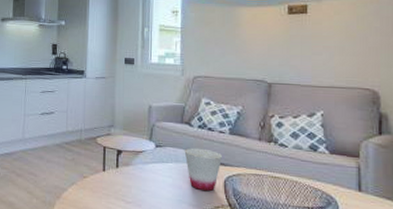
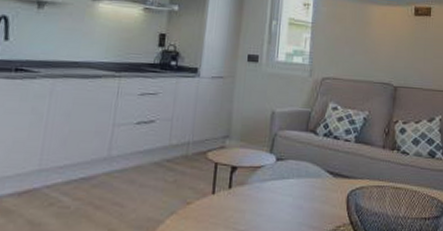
cup: present [184,147,223,192] -> none [307,159,347,210]

